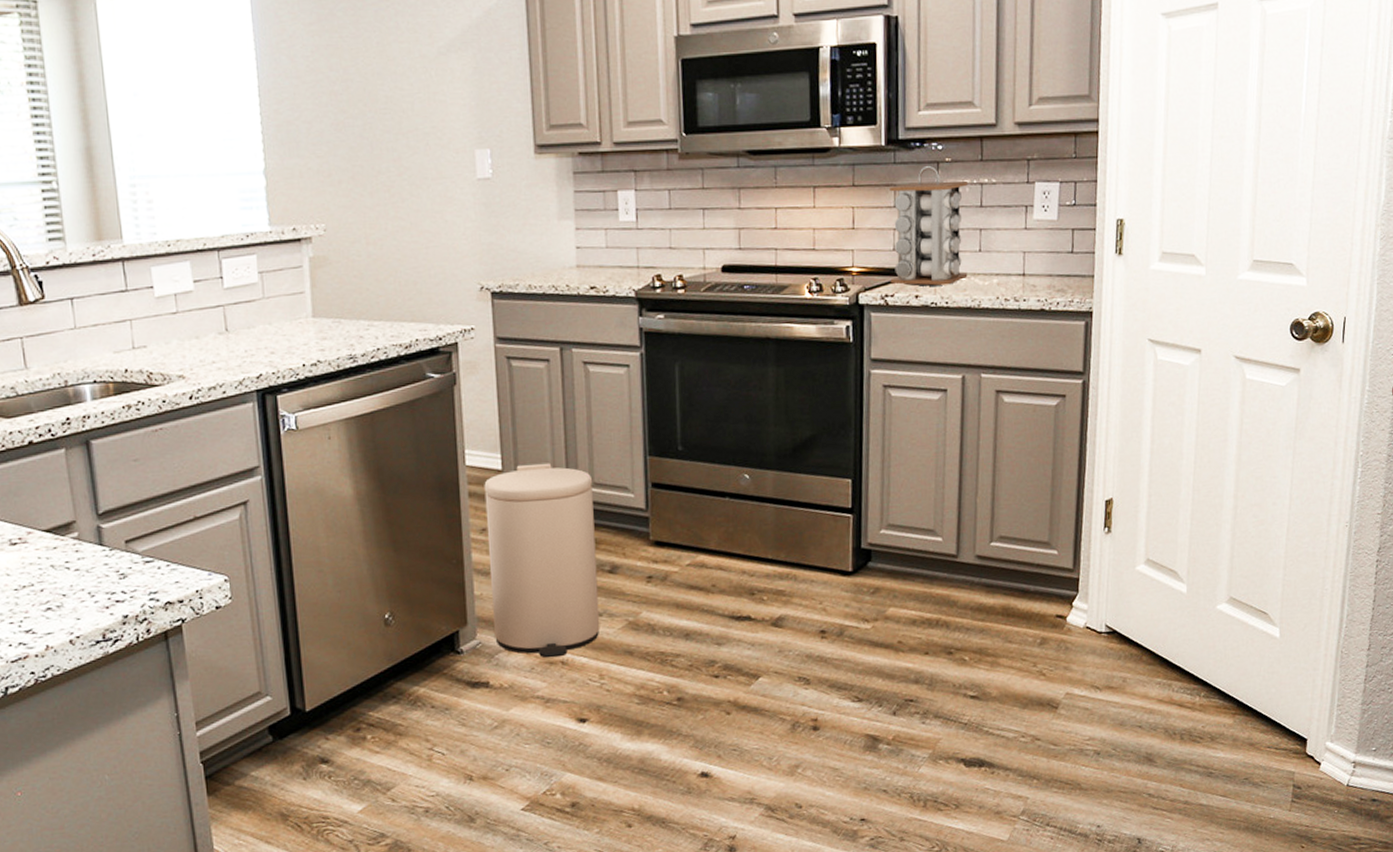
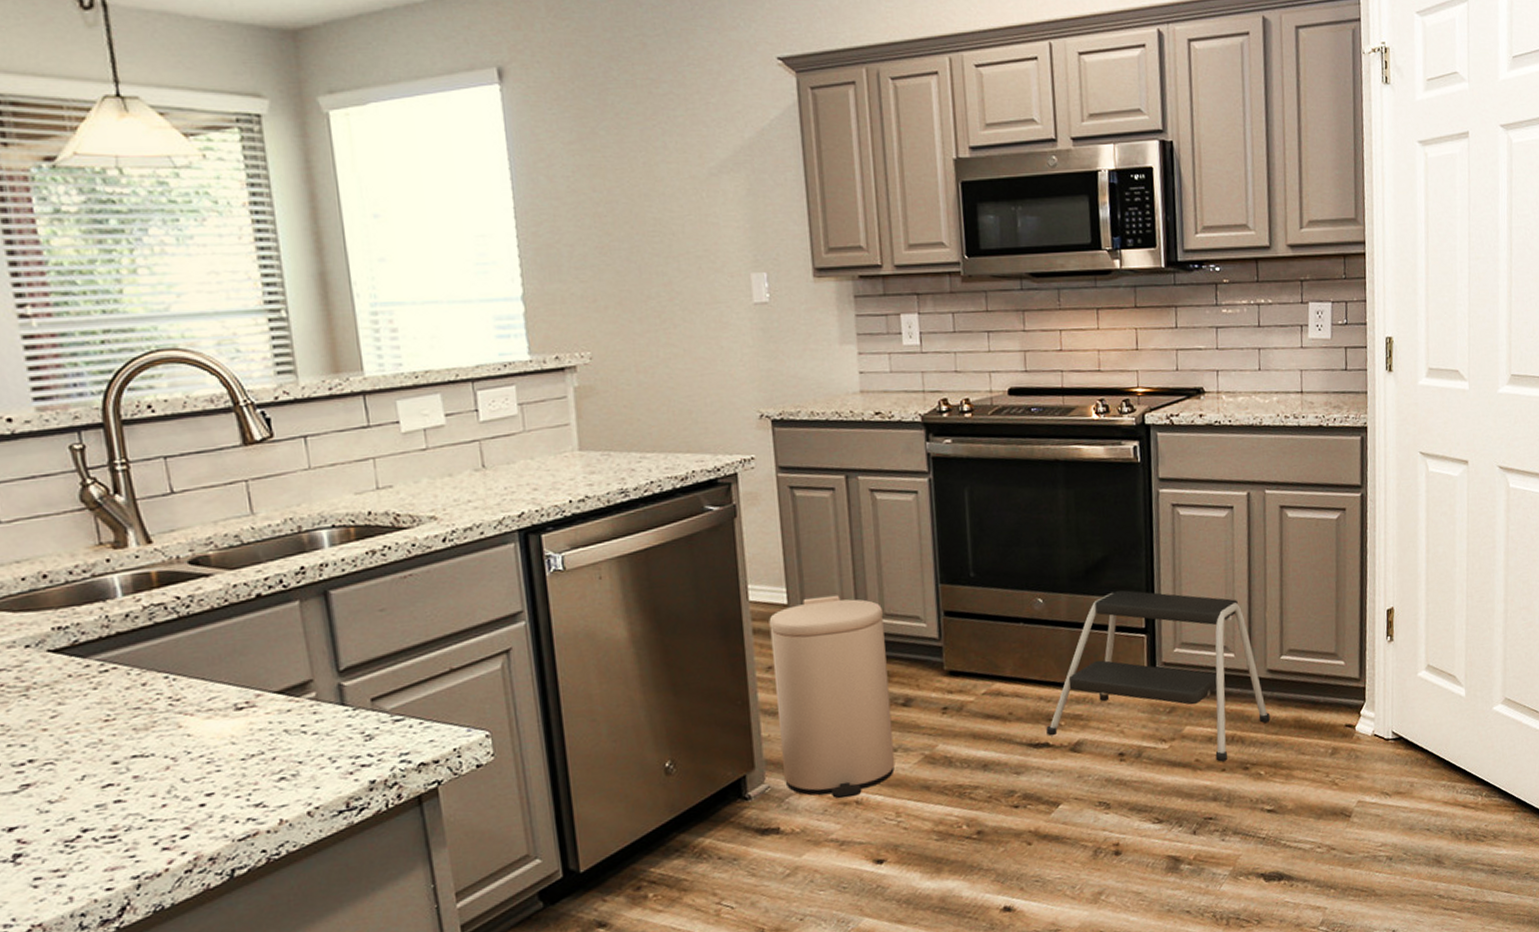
step stool: none [748,469,977,645] -> present [1046,590,1270,762]
spice rack: present [889,165,968,287] -> none [1171,286,1249,406]

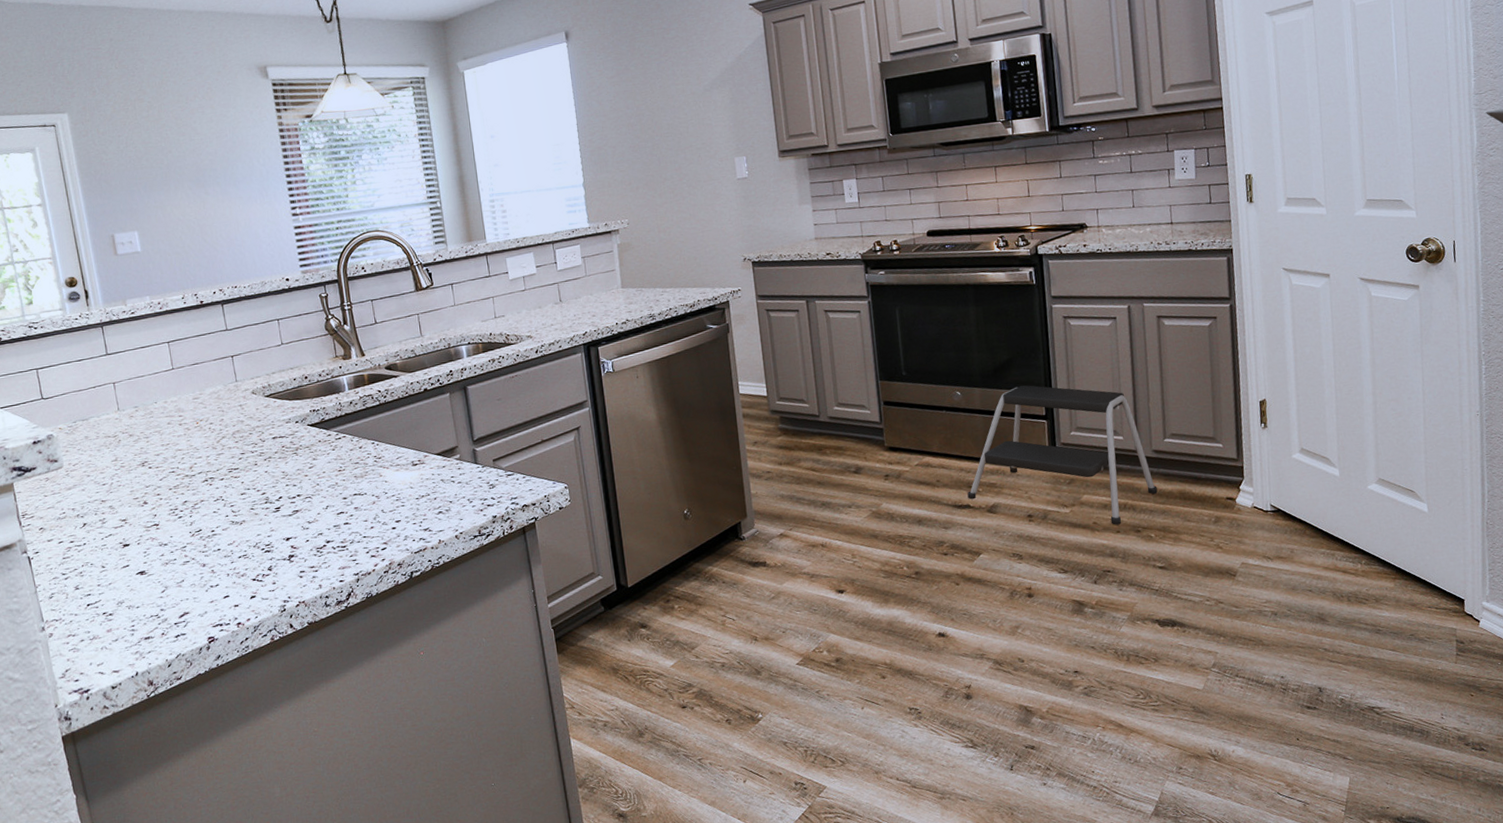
pedal bin: present [769,595,895,799] -> none [754,389,850,542]

